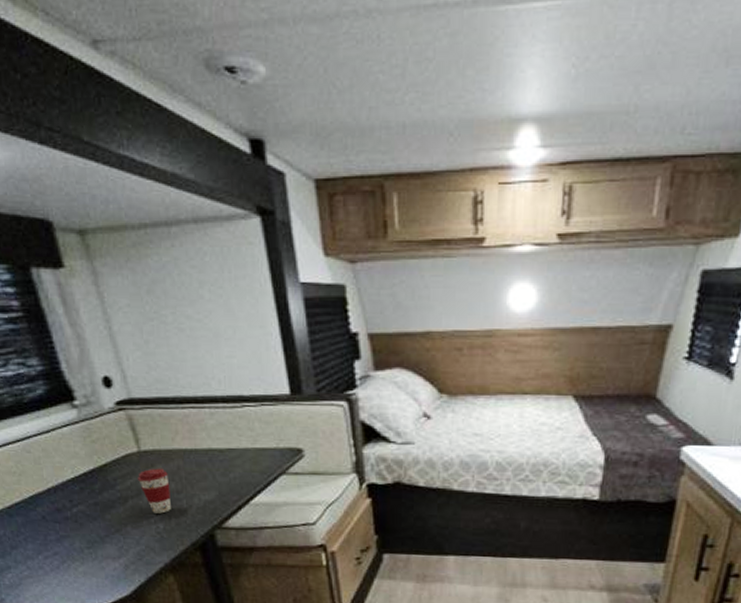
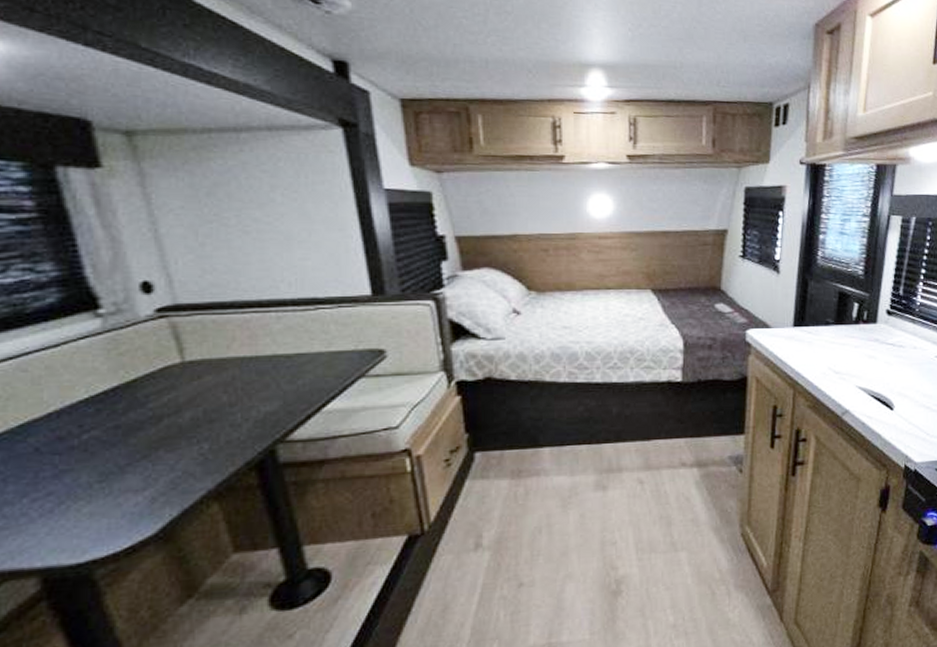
coffee cup: present [138,468,171,514] -> none [179,379,221,432]

